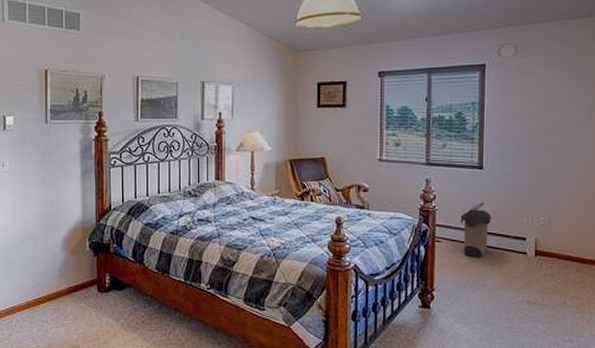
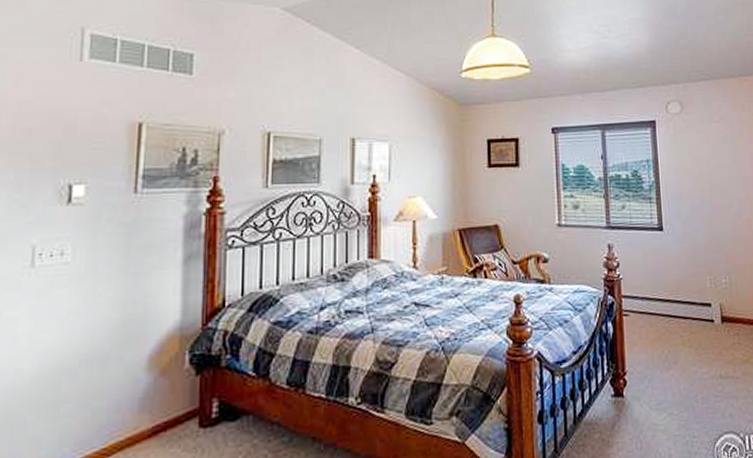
laundry hamper: present [460,202,492,258] -> none [646,266,677,331]

